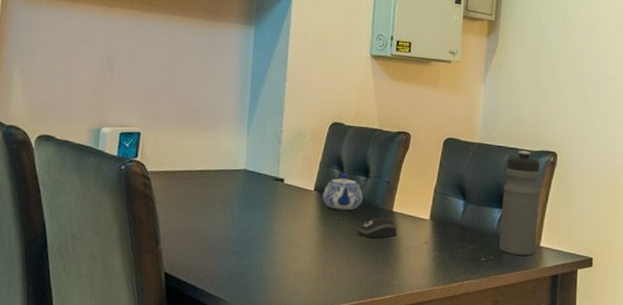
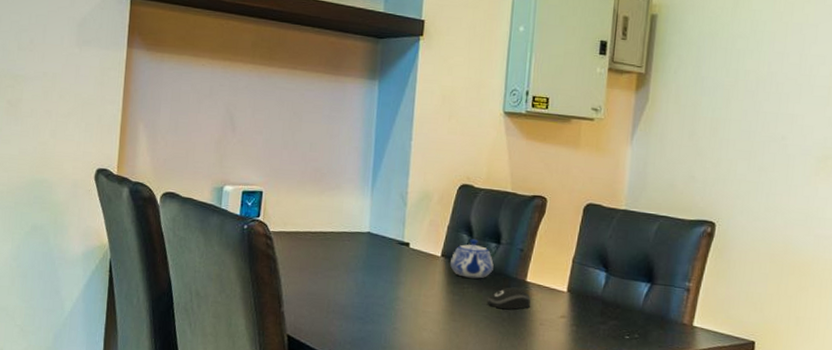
water bottle: present [499,150,540,256] -> none [645,219,695,336]

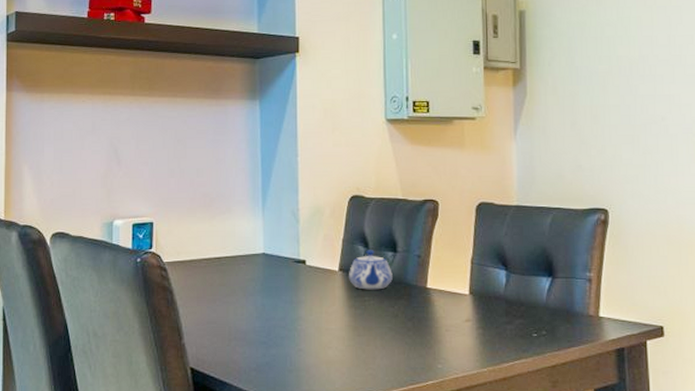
computer mouse: present [487,287,531,310] -> none [389,295,433,319]

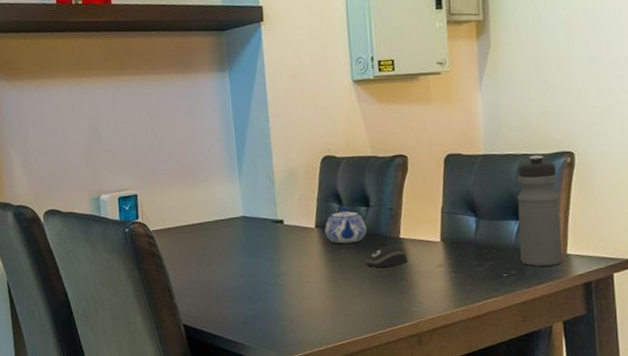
computer mouse: none [389,295,433,319] -> present [365,245,407,268]
water bottle: none [549,210,595,328] -> present [517,155,563,267]

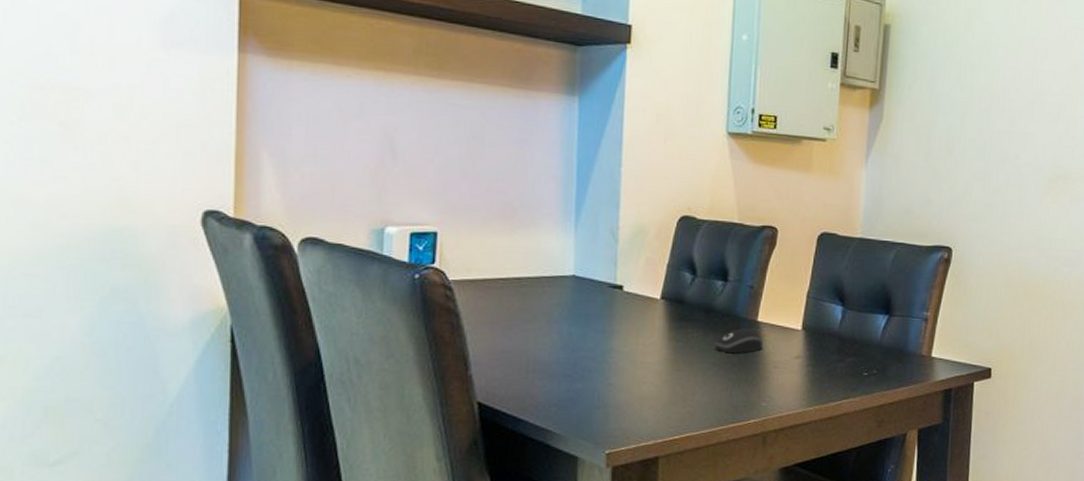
teapot: present [324,206,367,244] -> none [670,277,721,322]
water bottle: present [517,155,563,267] -> none [884,246,932,368]

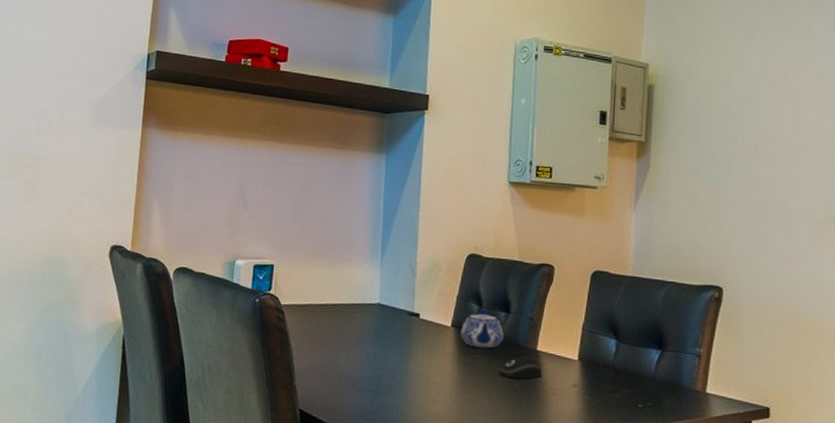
teapot: none [670,277,721,322] -> present [460,308,504,348]

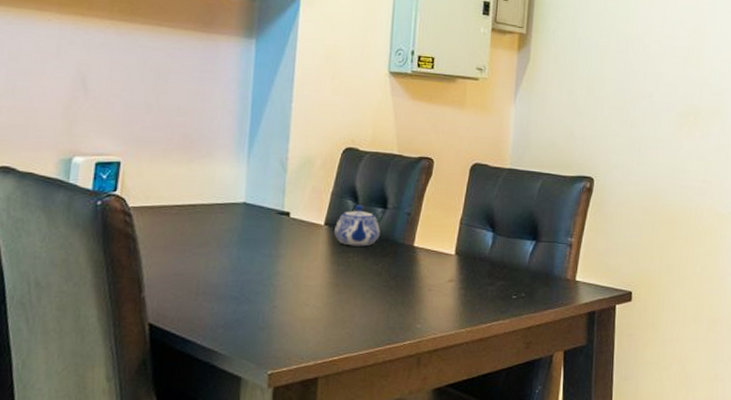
computer mouse: present [498,356,542,379] -> none [373,253,418,277]

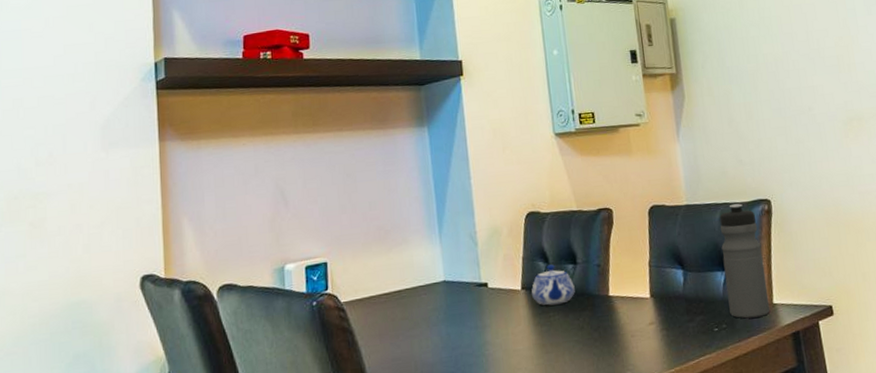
water bottle: none [531,176,576,292] -> present [719,203,770,319]

